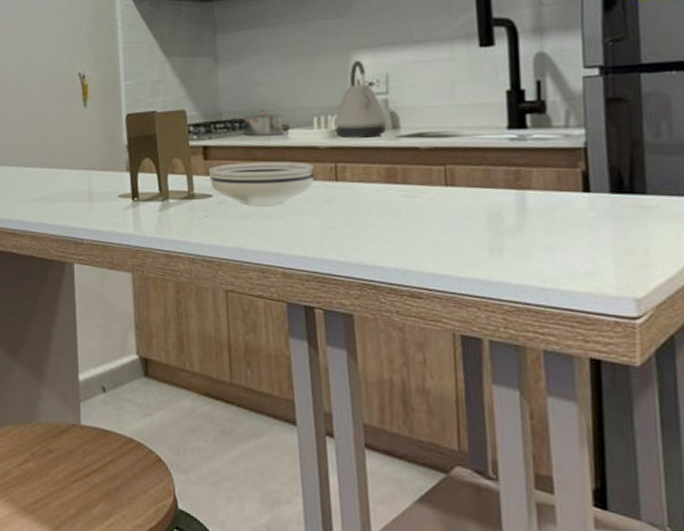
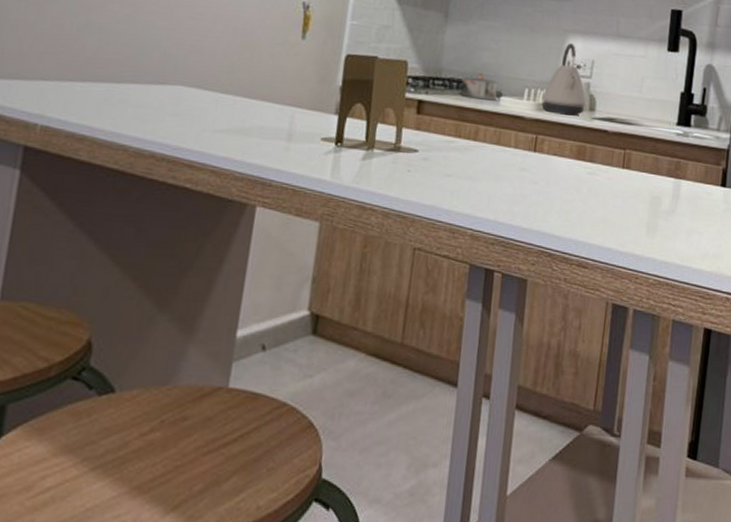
bowl: present [208,161,315,207] -> none [418,121,518,169]

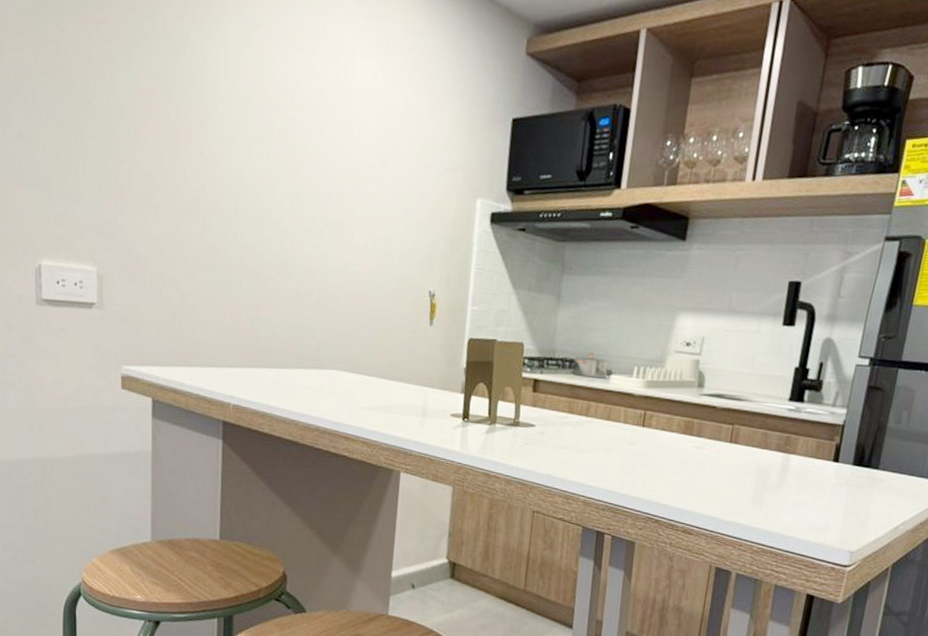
kettle: present [542,43,587,116] -> none [651,321,696,393]

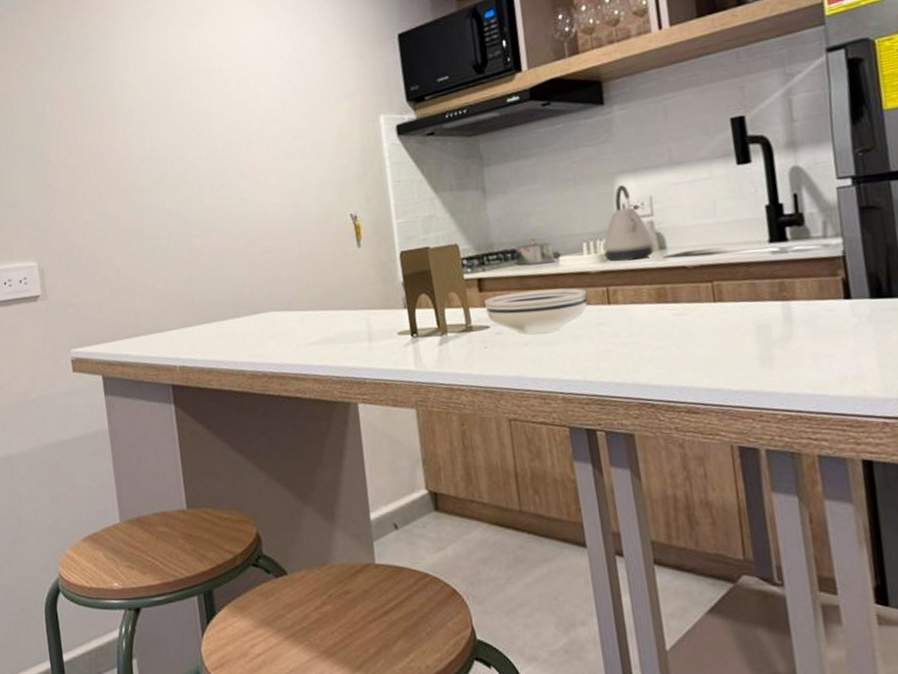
bowl: none [535,398,627,442] -> present [484,288,588,335]
kettle: none [651,321,696,393] -> present [603,185,655,261]

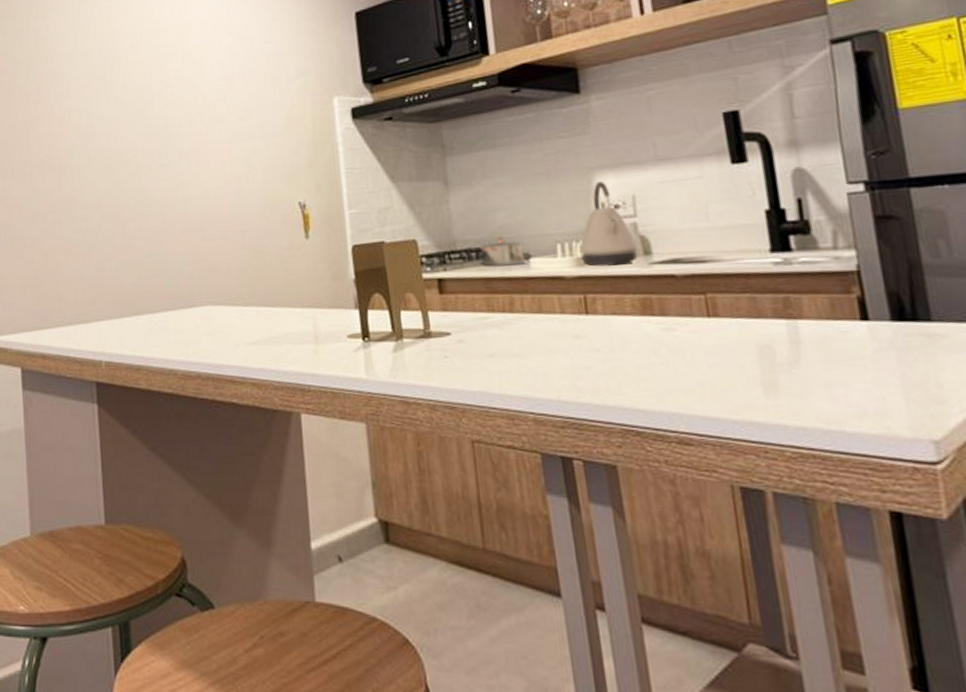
bowl: present [484,288,588,335] -> none [444,293,562,345]

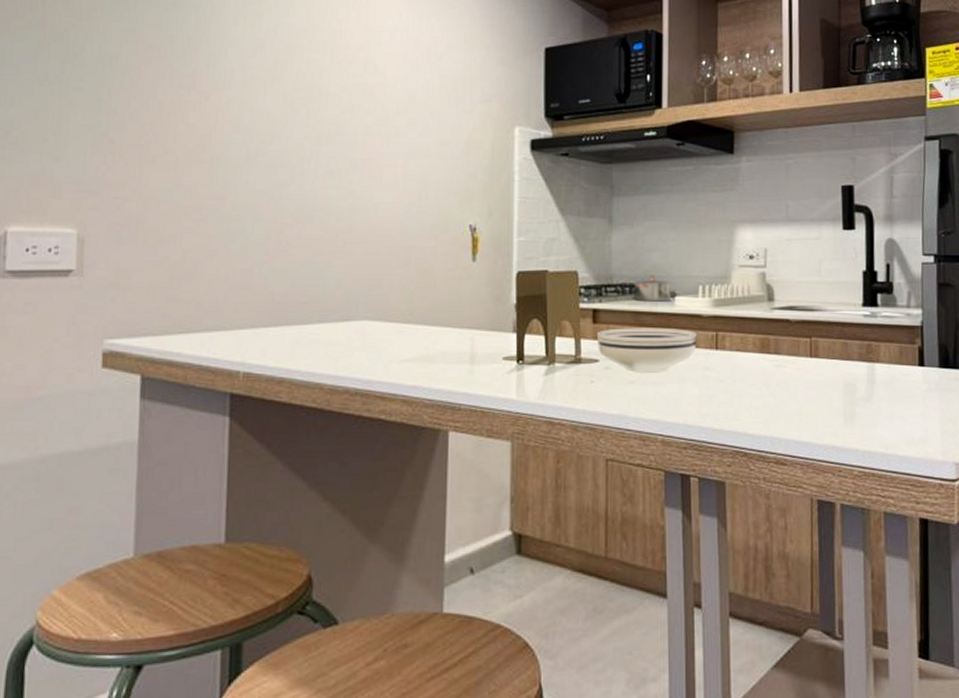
bowl: none [444,293,562,345] -> present [596,327,697,373]
kettle: present [579,181,639,266] -> none [717,234,764,308]

